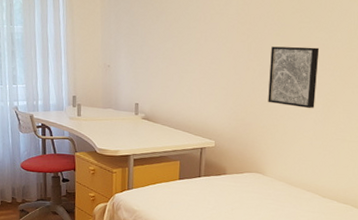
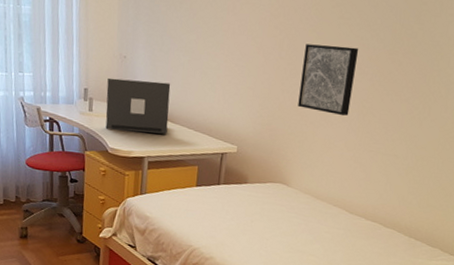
laptop: none [93,85,152,133] -> present [105,78,171,134]

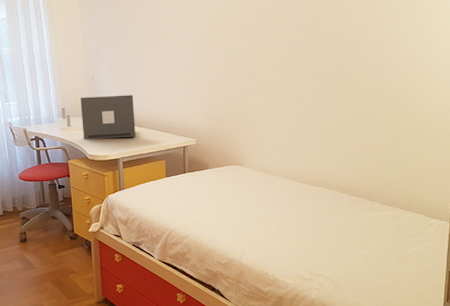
wall art: present [298,44,359,116] -> none [240,46,284,103]

